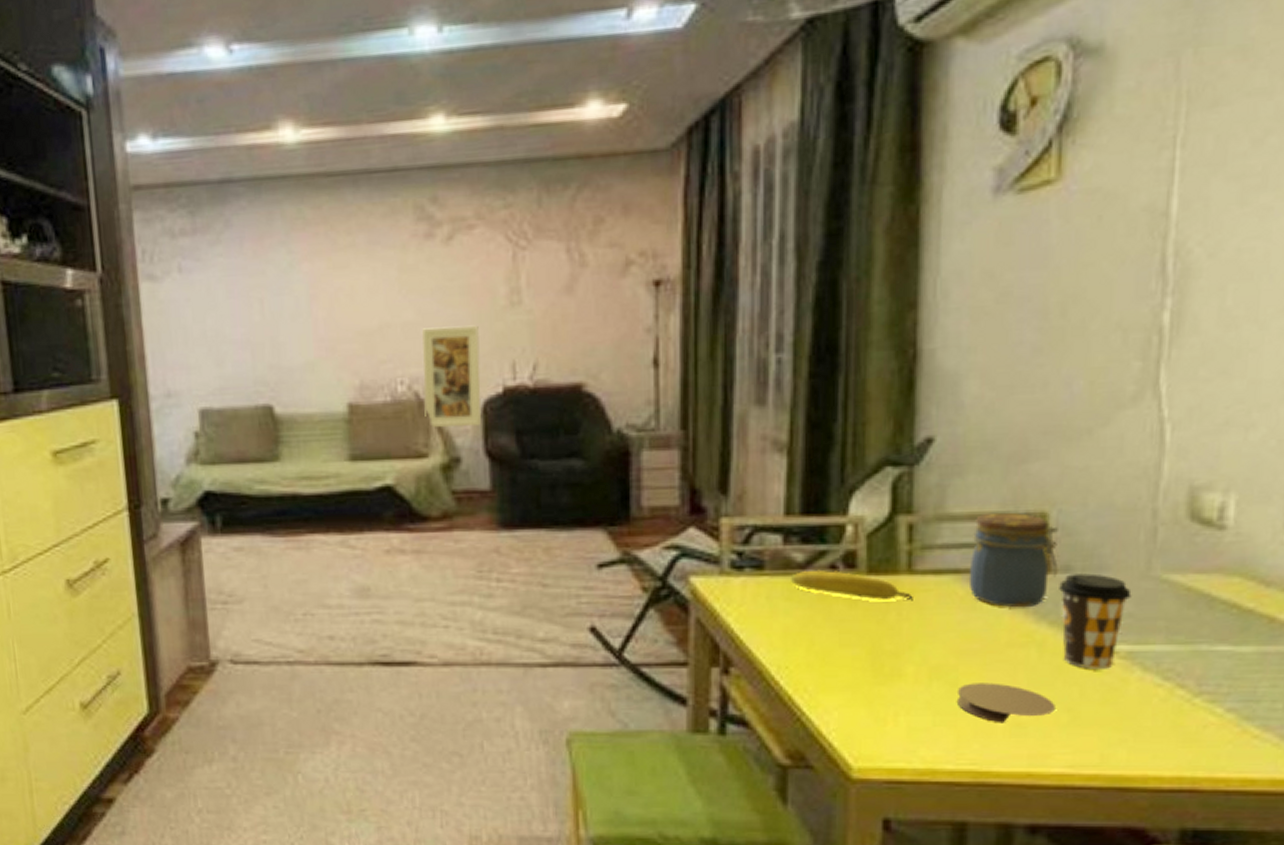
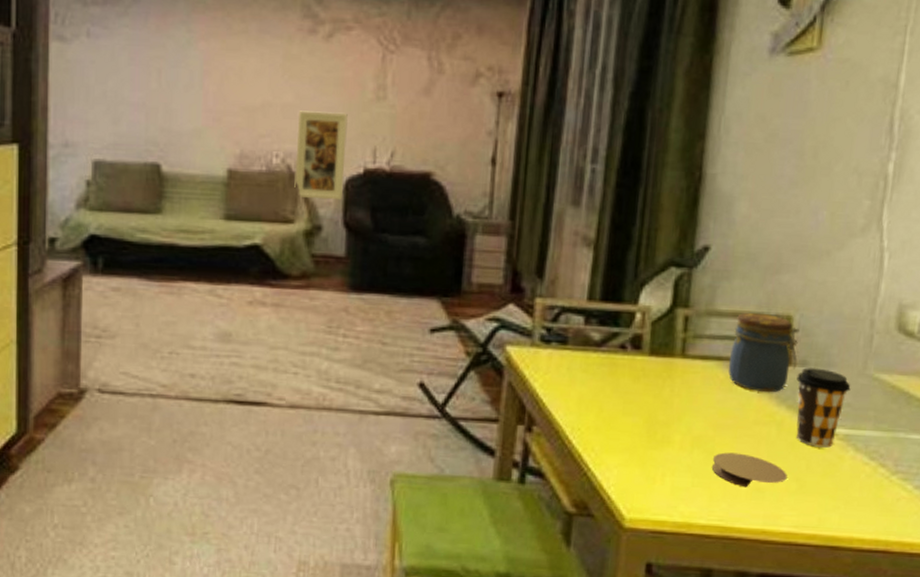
fruit: present [791,569,913,600] -> none [588,348,684,379]

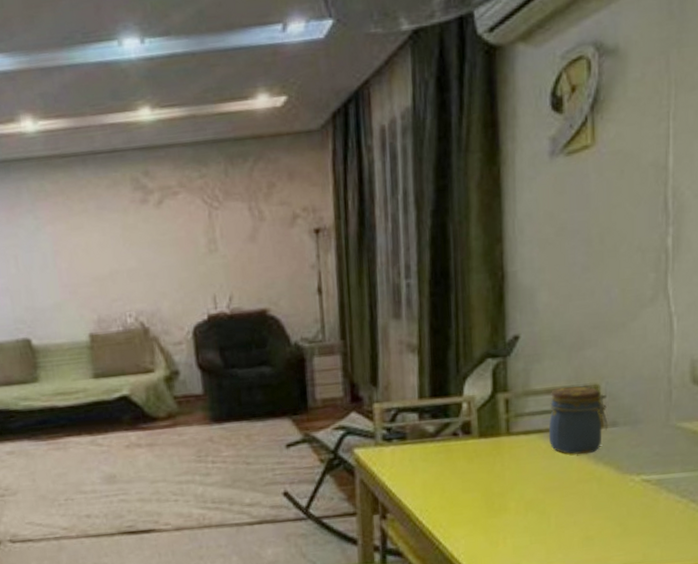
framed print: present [294,110,348,201] -> none [143,269,193,349]
coaster: present [711,452,788,488] -> none [545,509,612,538]
coffee cup: present [796,367,851,448] -> none [609,426,658,494]

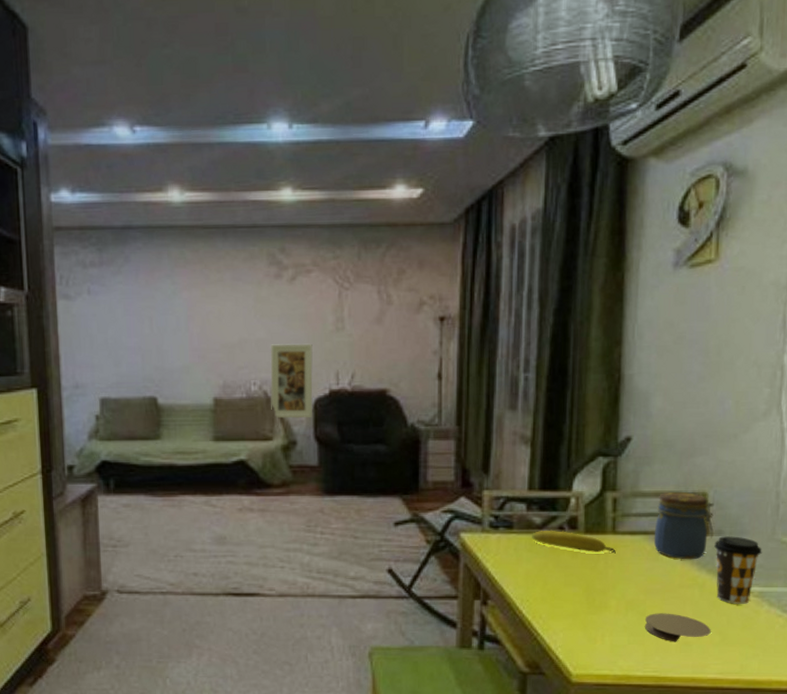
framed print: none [143,269,193,349] -> present [270,343,313,418]
fruit: none [426,437,511,457] -> present [532,530,616,553]
coaster: none [545,509,612,538] -> present [644,613,711,642]
coffee cup: none [609,426,658,494] -> present [714,536,762,604]

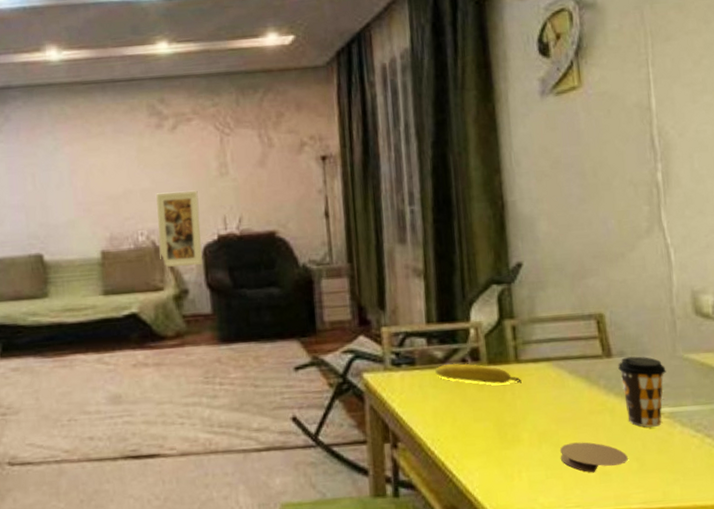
jar: present [653,491,714,560] -> none [556,314,616,385]

